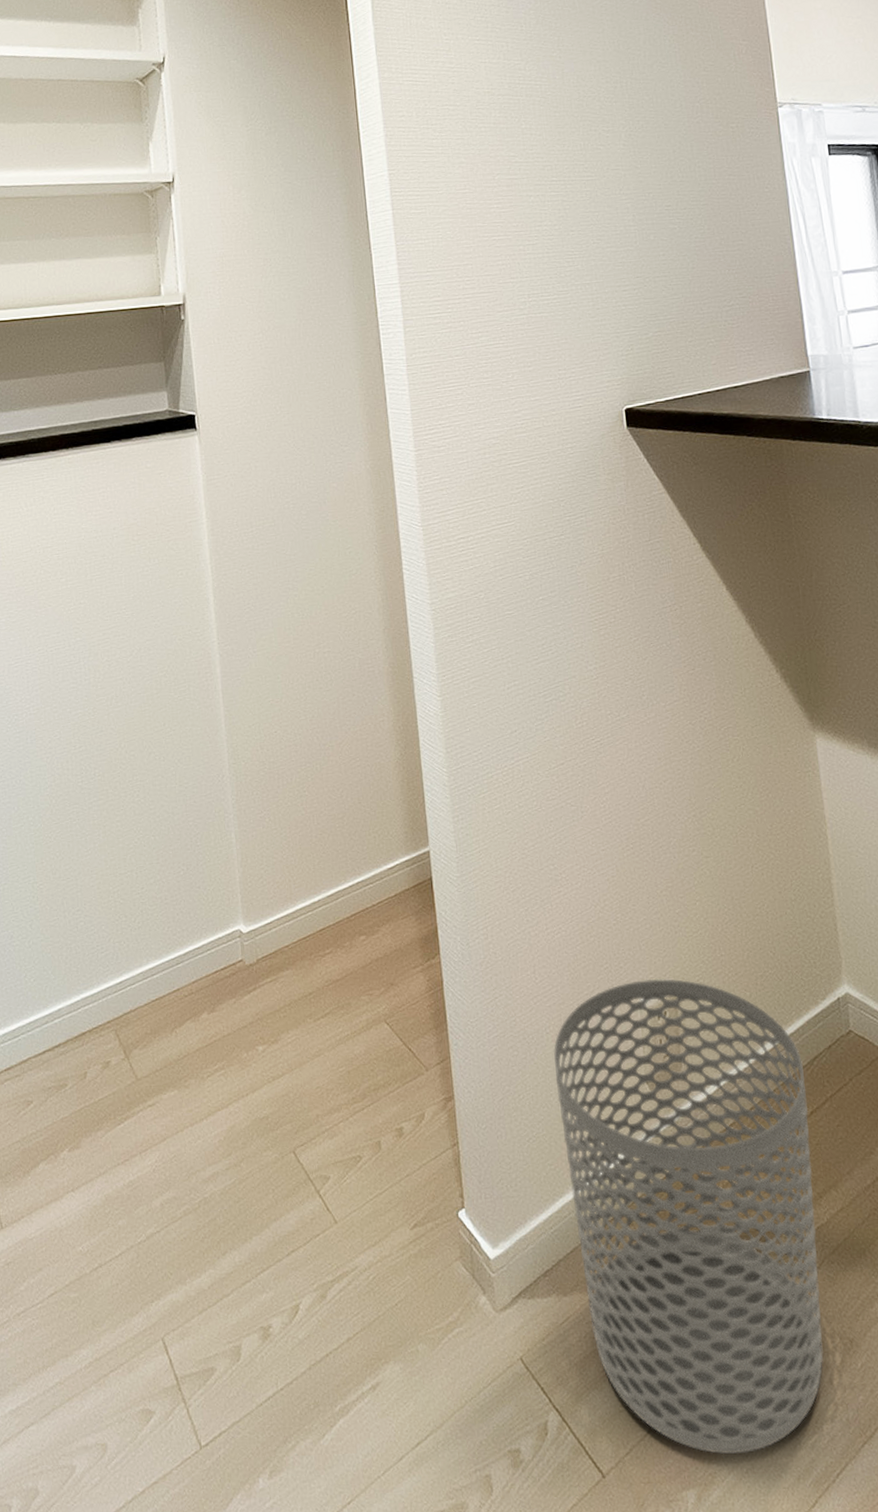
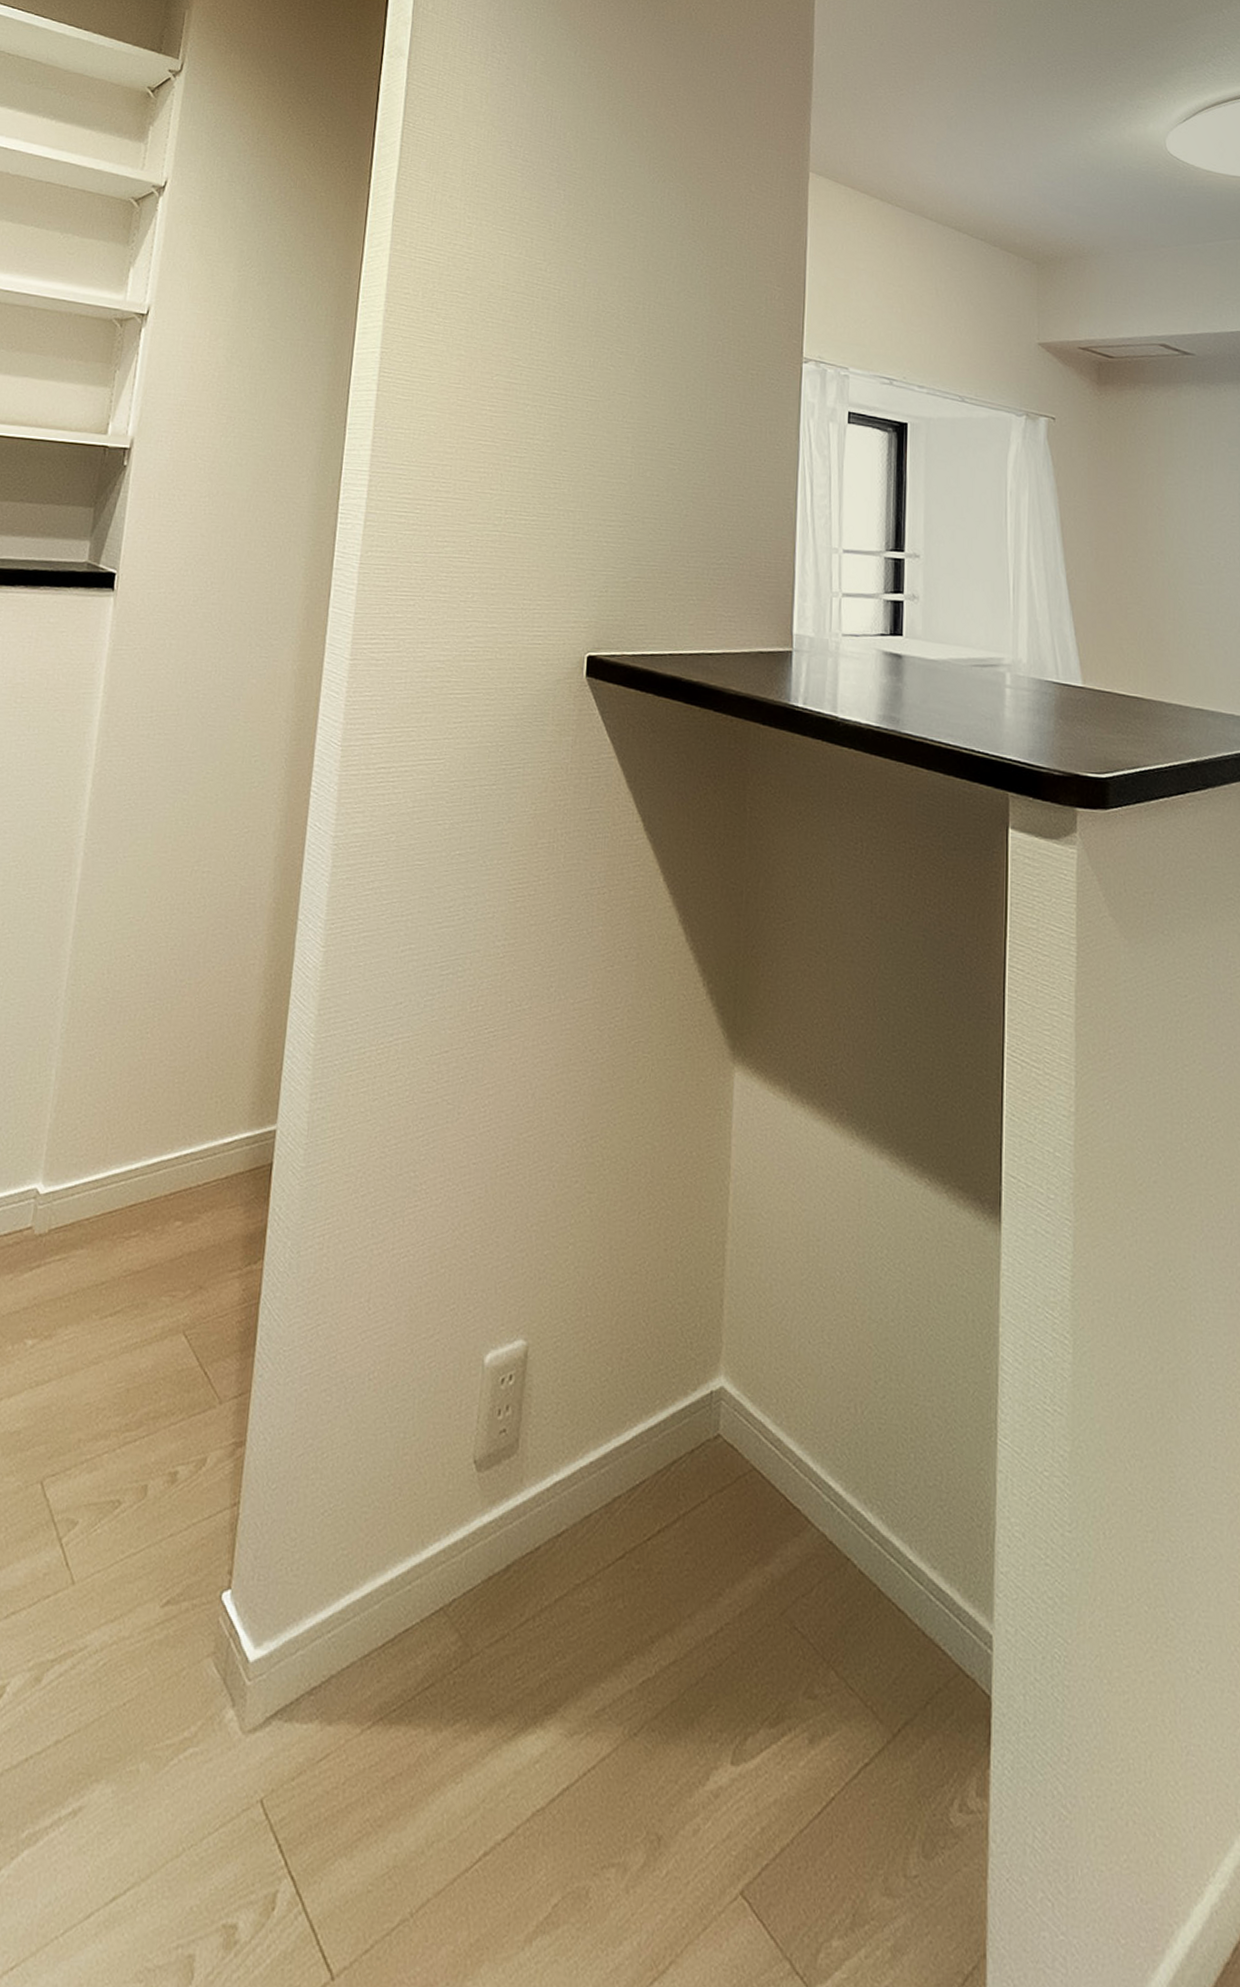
waste bin: present [554,978,824,1455] -> none [354,1331,658,1972]

